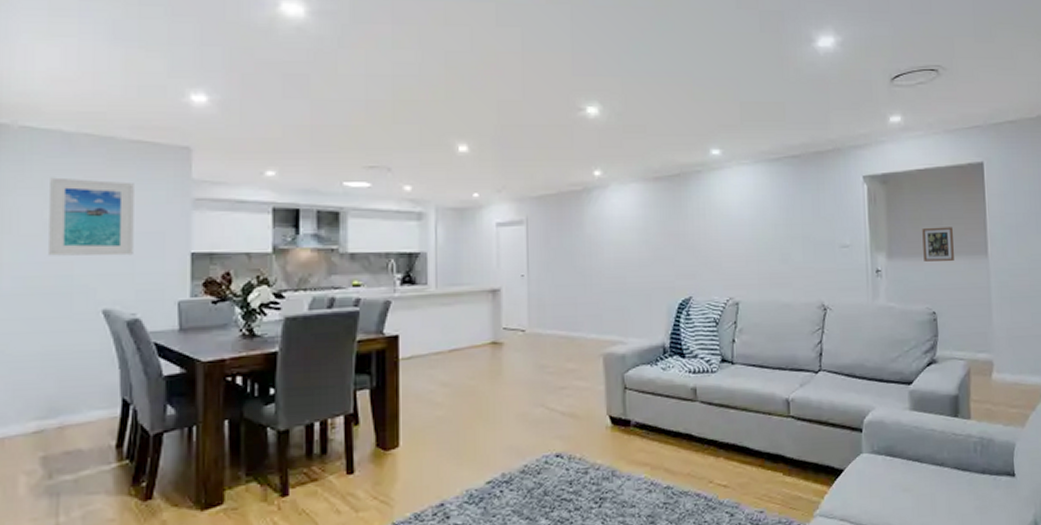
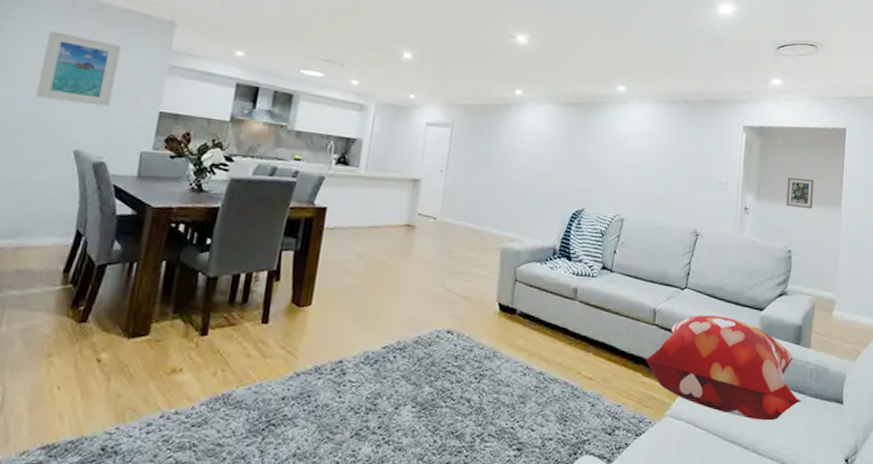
decorative pillow: none [785,396,969,507] -> present [646,315,802,421]

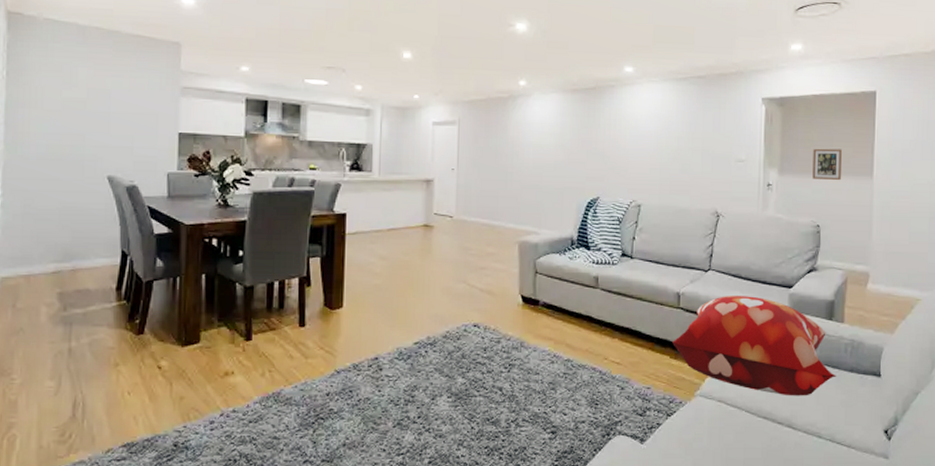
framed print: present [36,31,121,107] -> none [66,63,134,132]

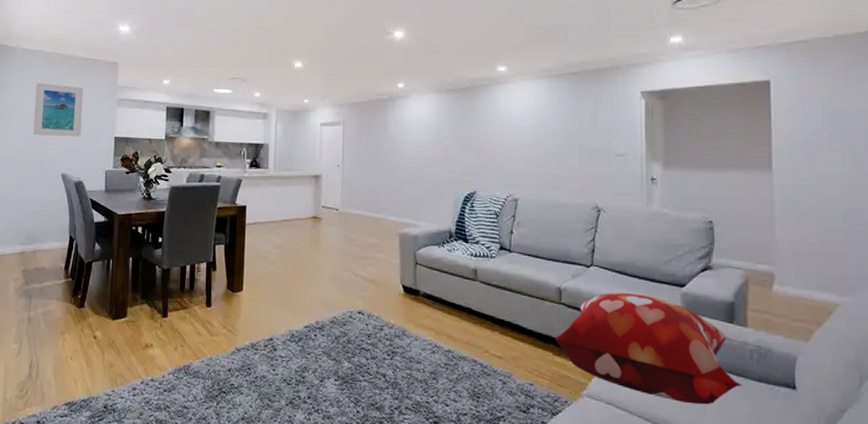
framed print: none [66,63,134,132] -> present [33,82,84,137]
picture frame: present [812,148,842,181] -> none [701,141,734,175]

